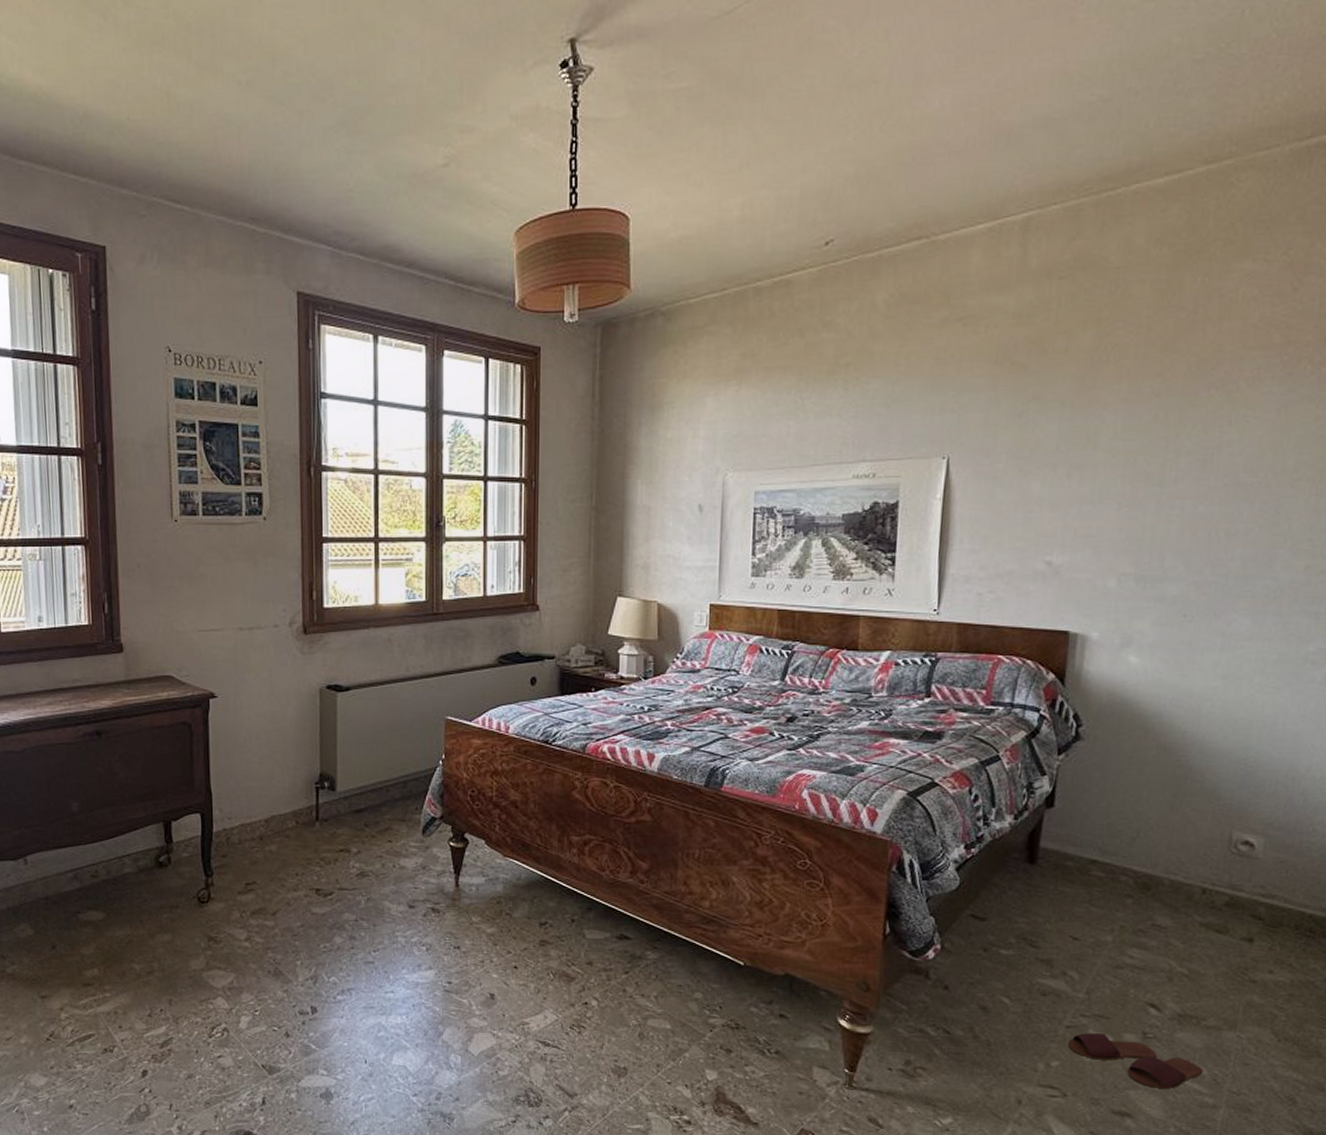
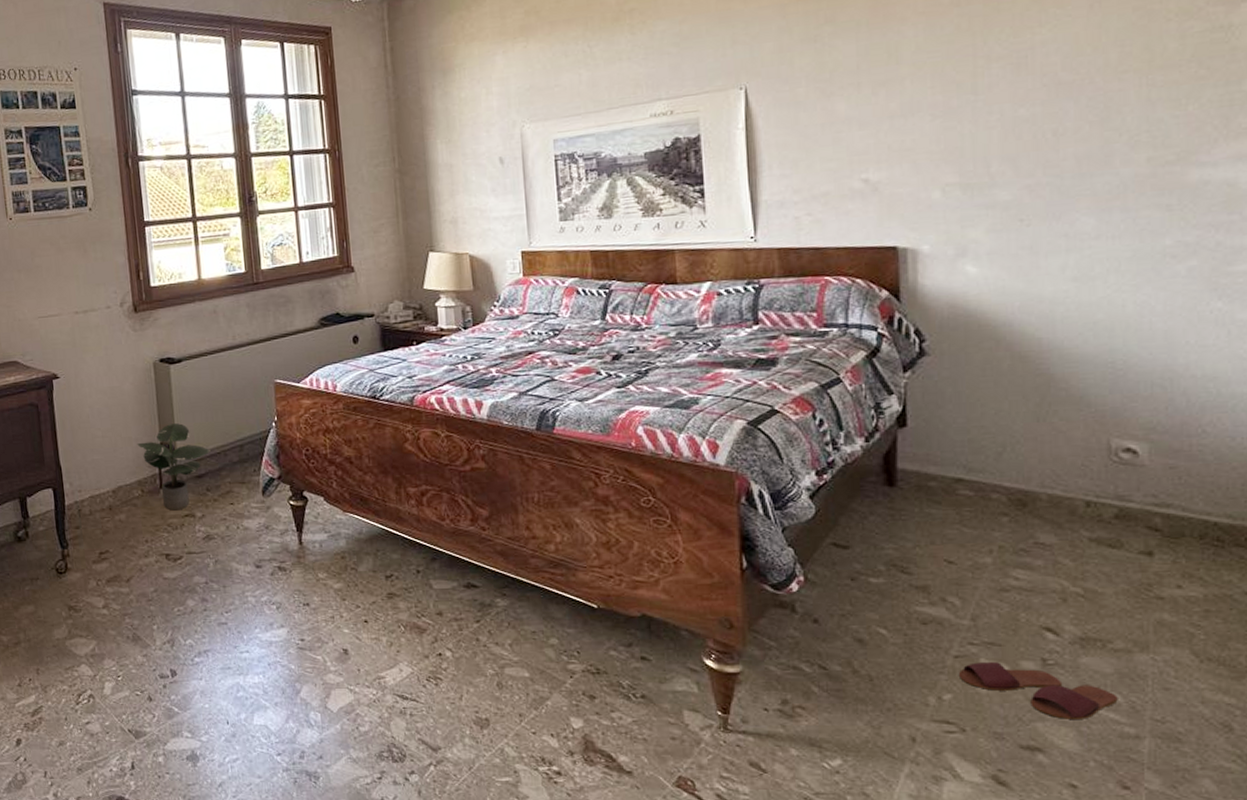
potted plant: none [295,754,372,845] -> present [137,423,210,511]

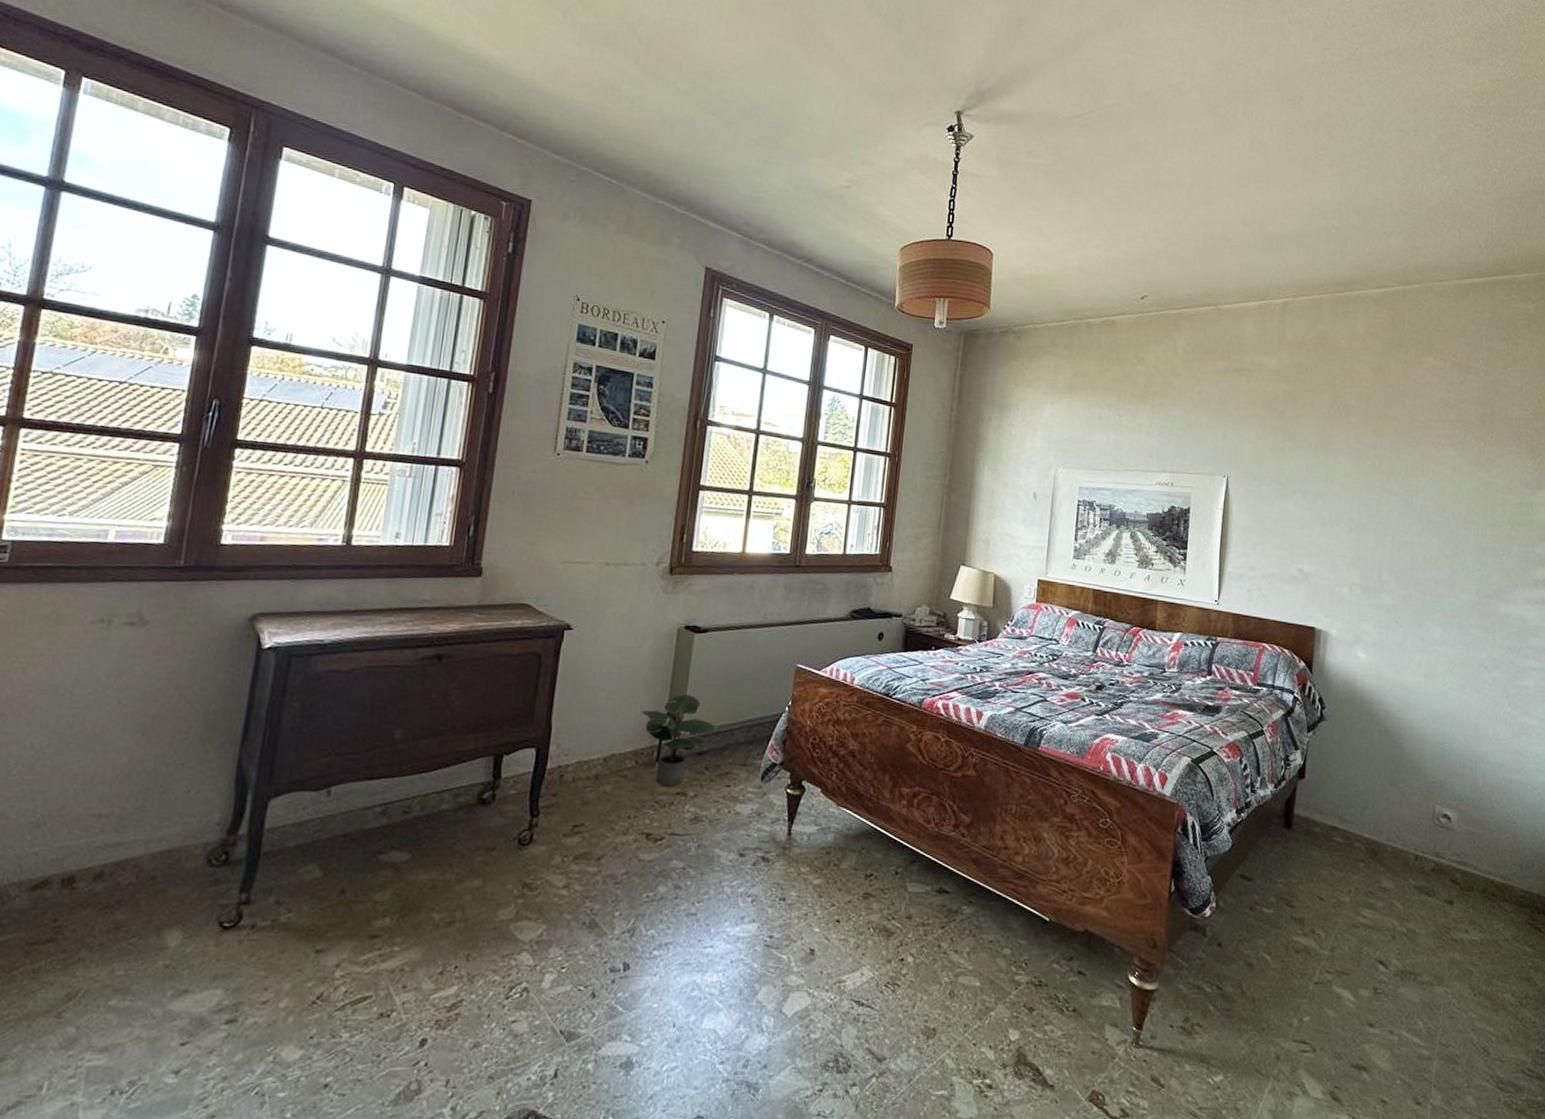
slippers: present [959,662,1118,719] -> none [1317,989,1421,1042]

